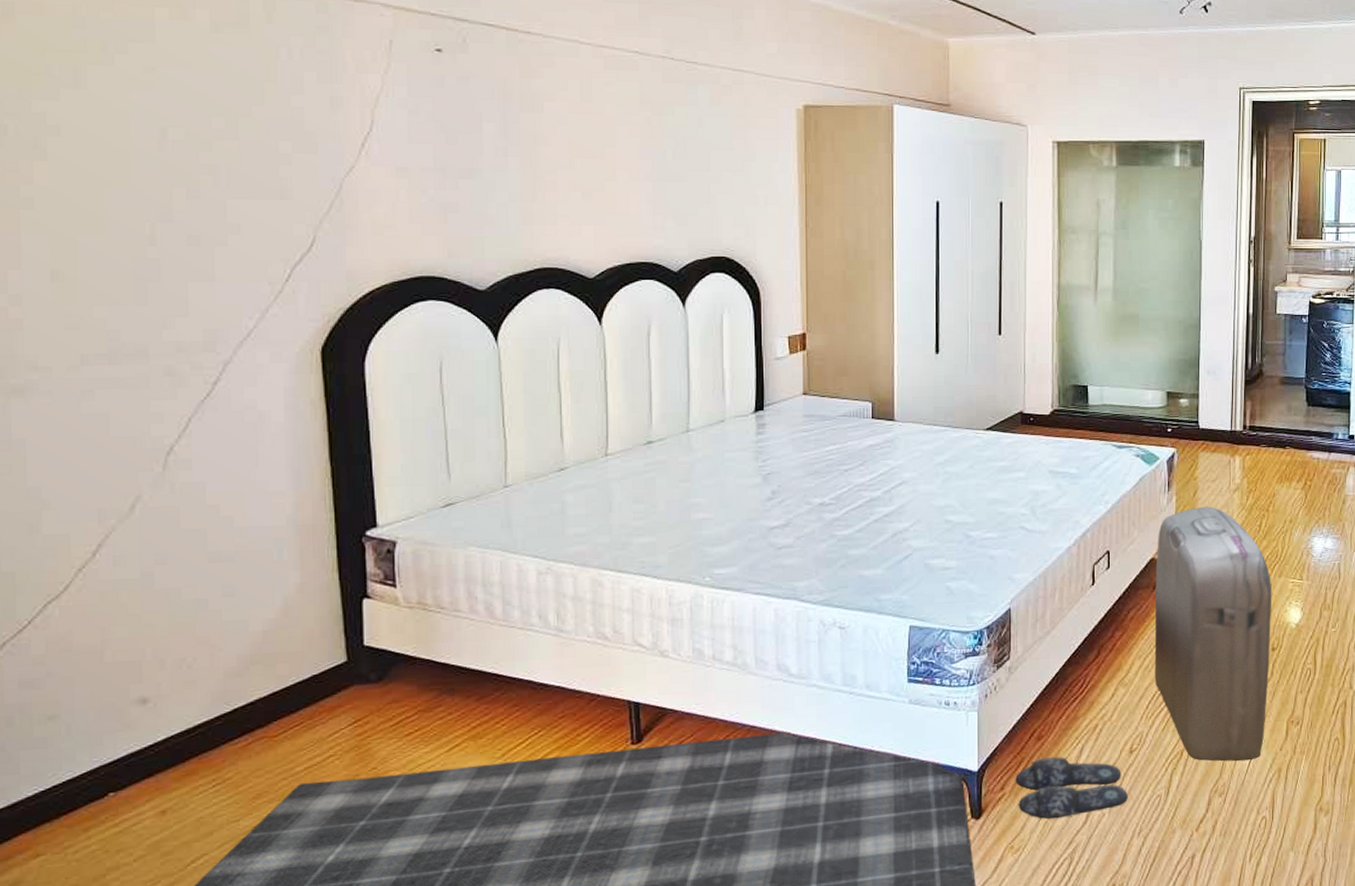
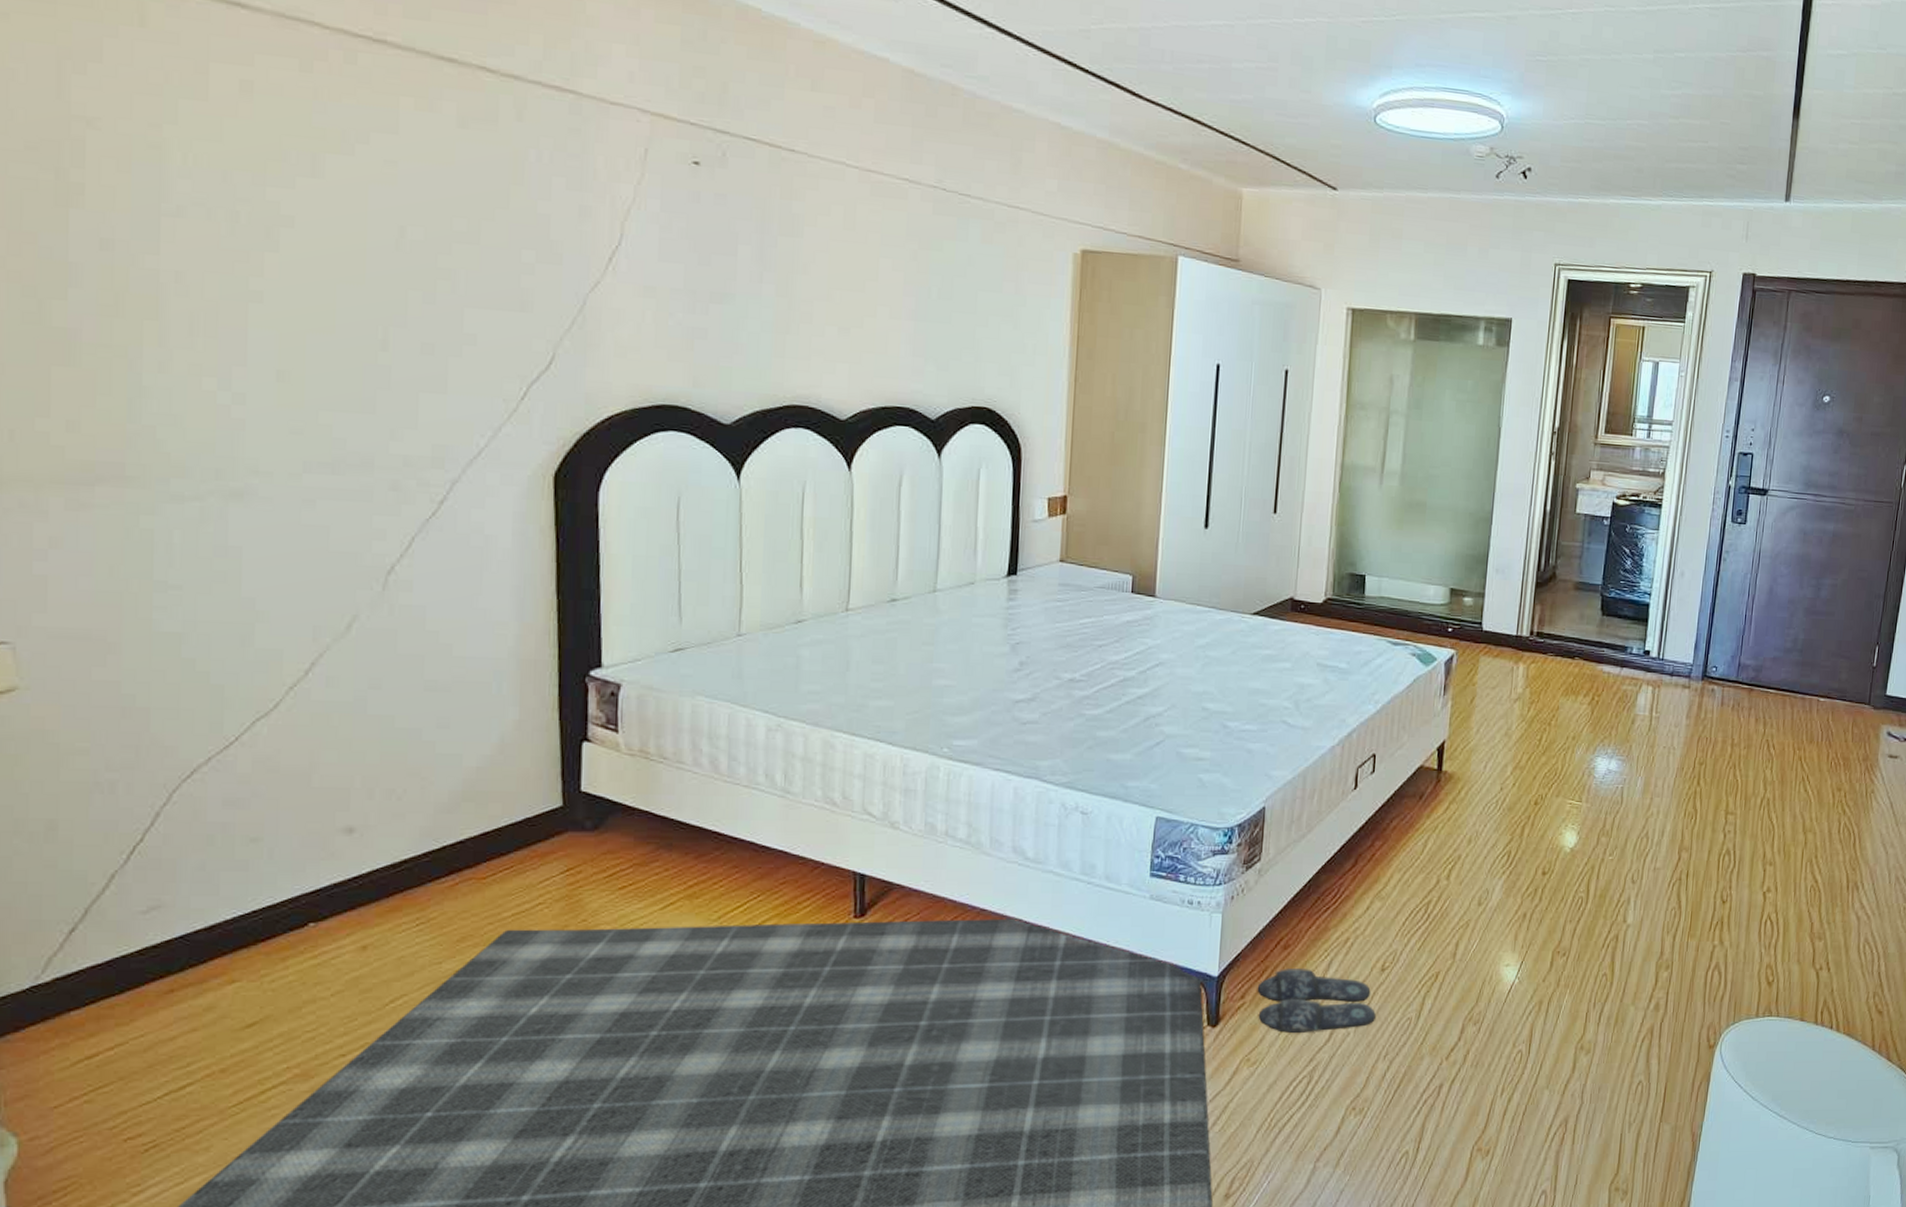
suitcase: present [1154,506,1272,761] -> none [1414,714,1548,988]

